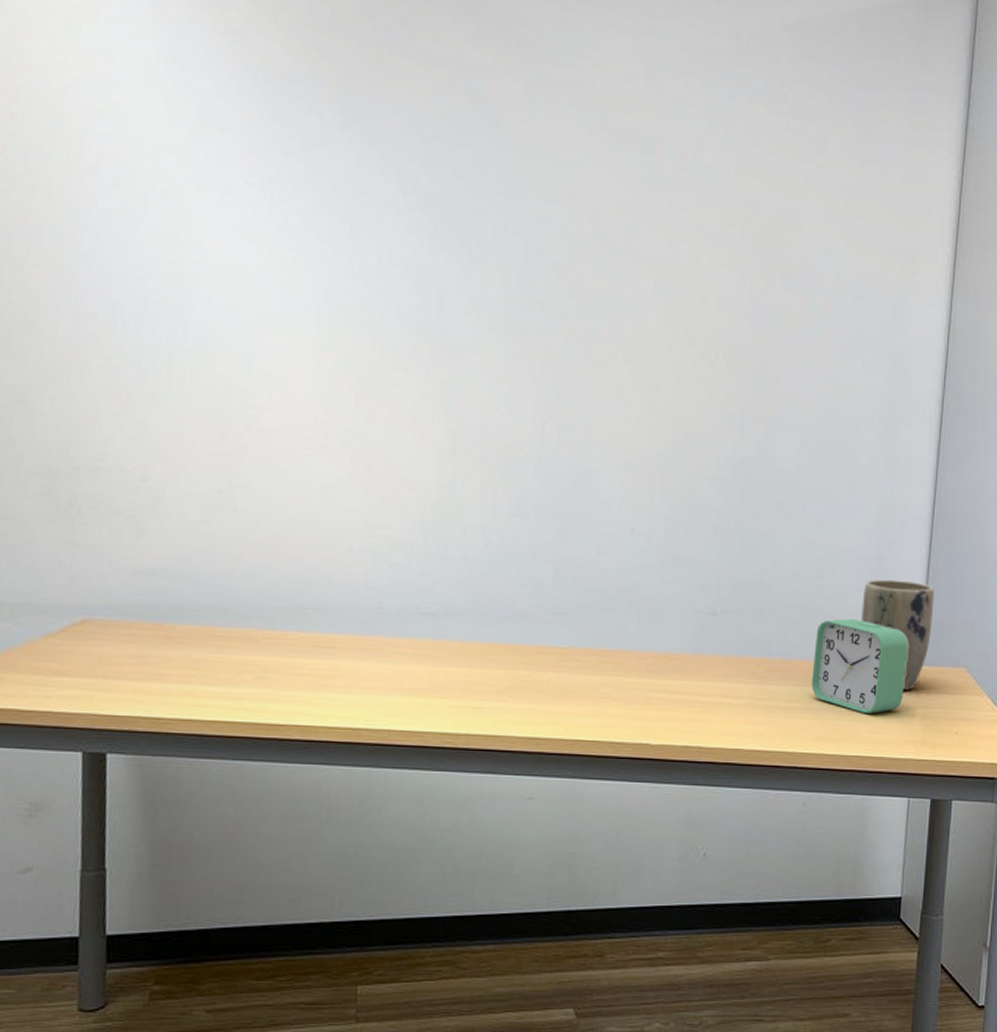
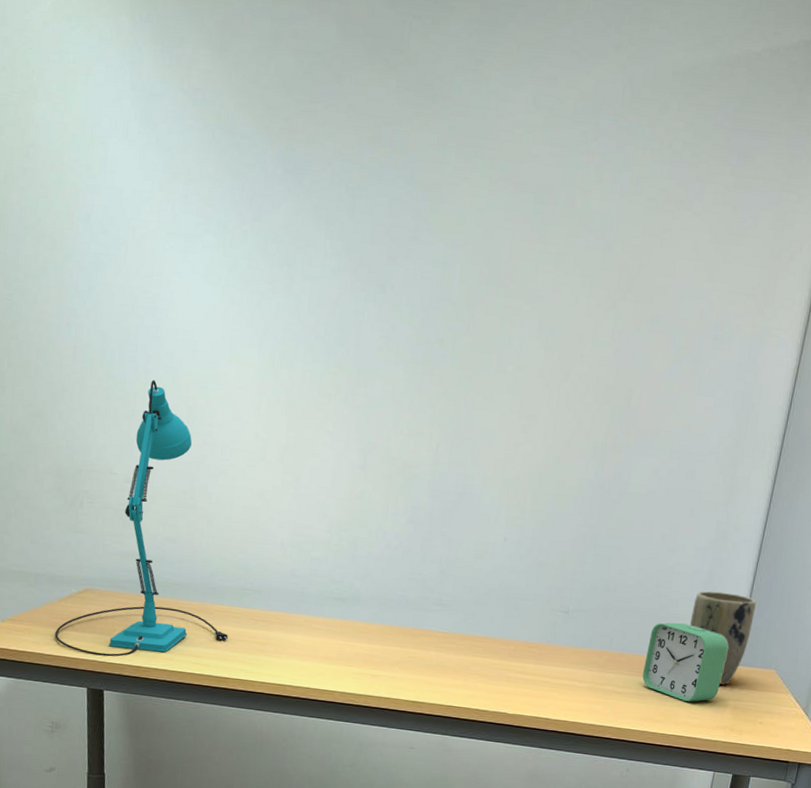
desk lamp: none [37,355,281,708] -> present [54,379,228,657]

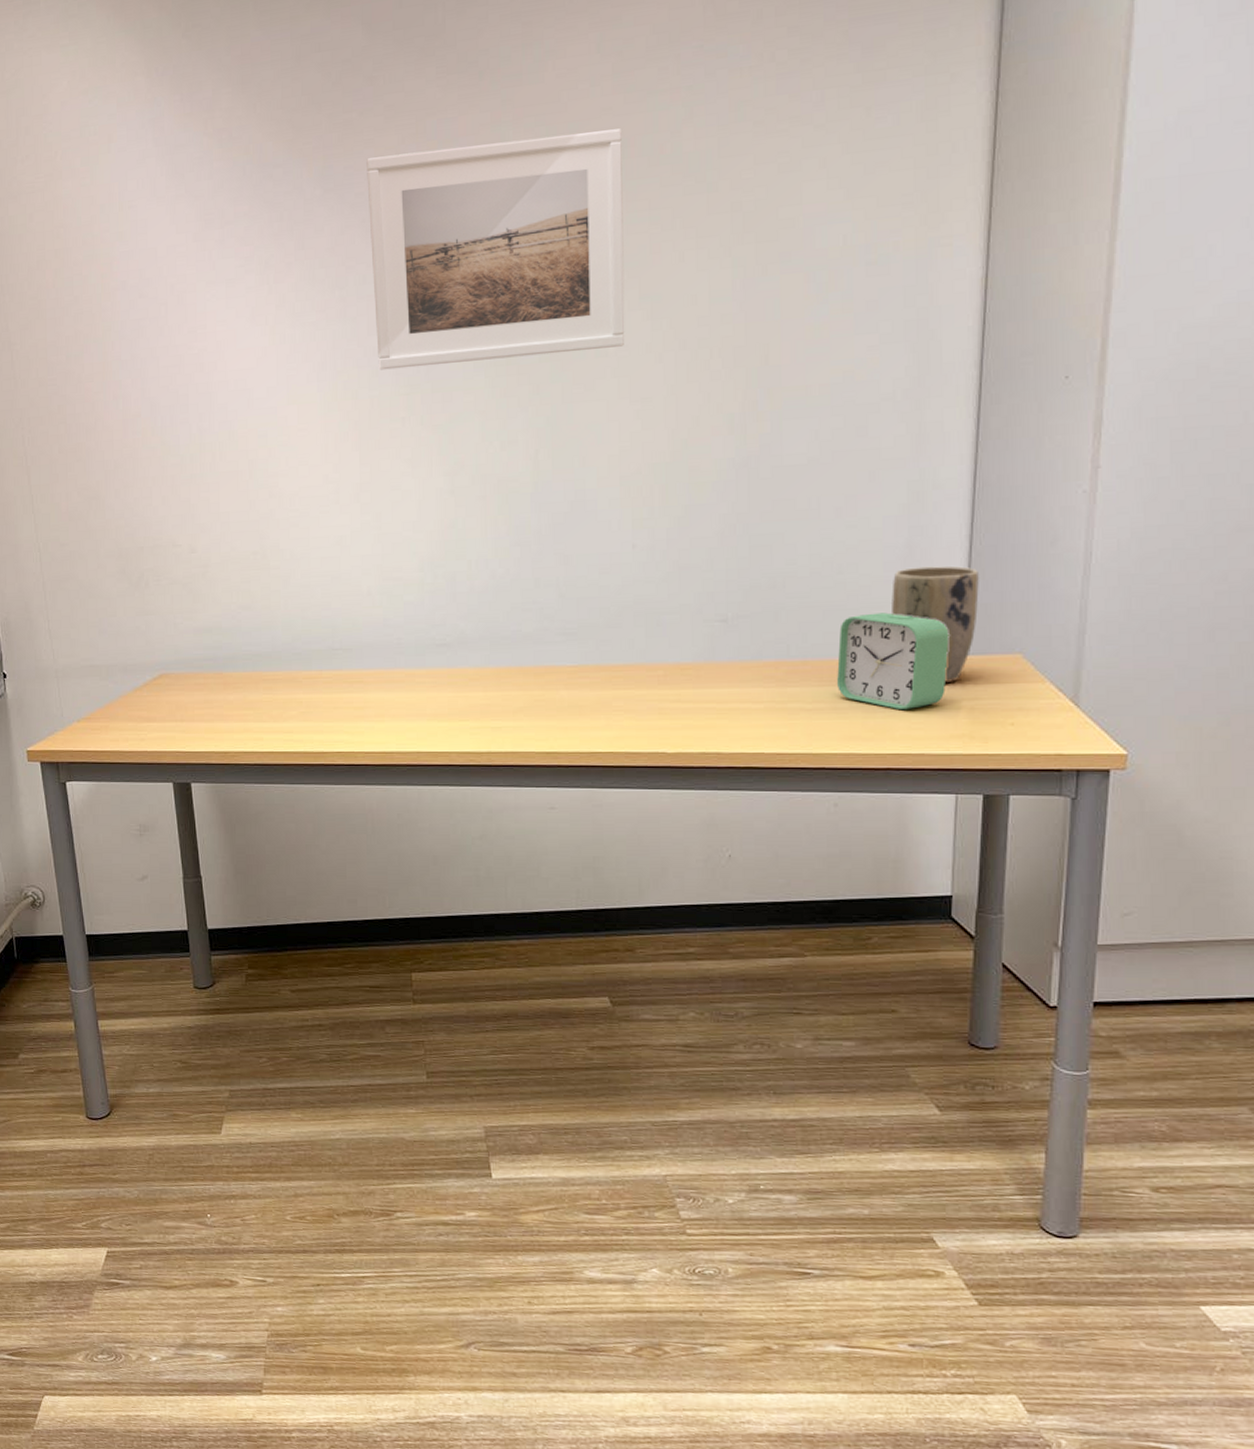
desk lamp: present [54,379,228,657] -> none [133,438,321,746]
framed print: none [313,150,544,368] -> present [367,128,625,370]

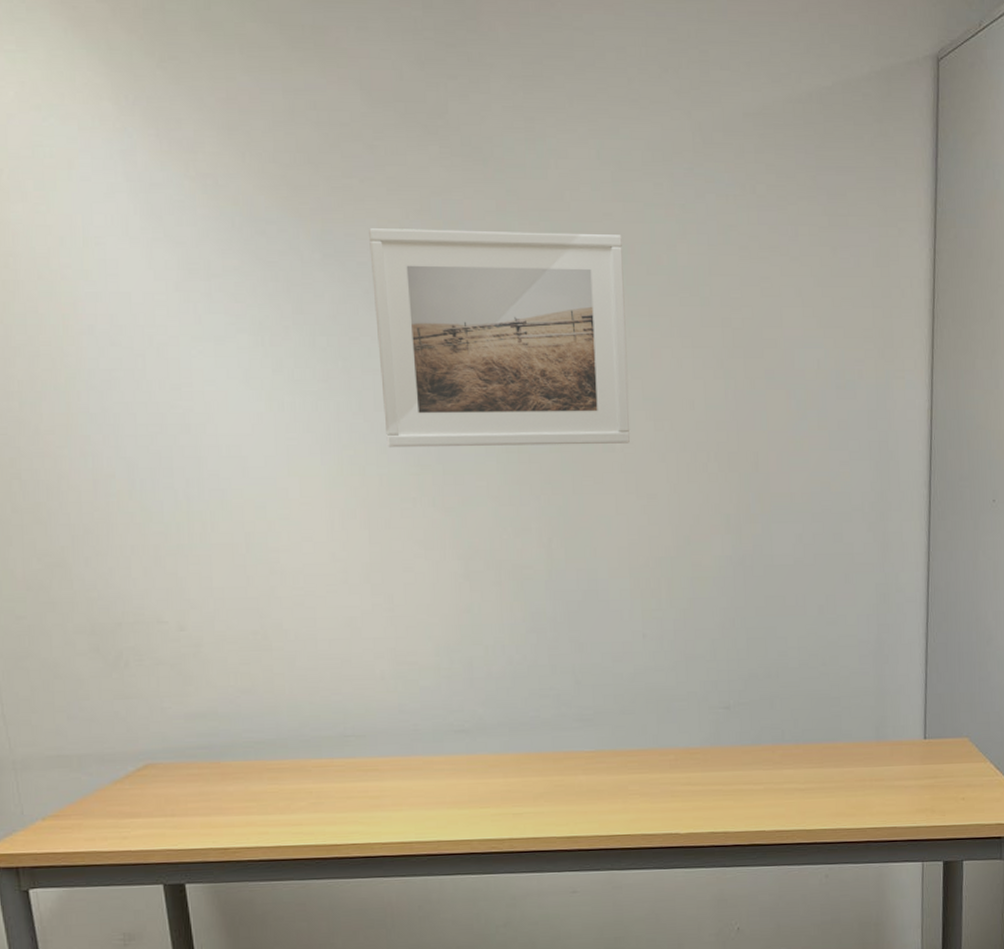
alarm clock: present [837,612,949,711] -> none [824,701,913,789]
plant pot: present [891,566,979,684] -> none [866,660,934,764]

